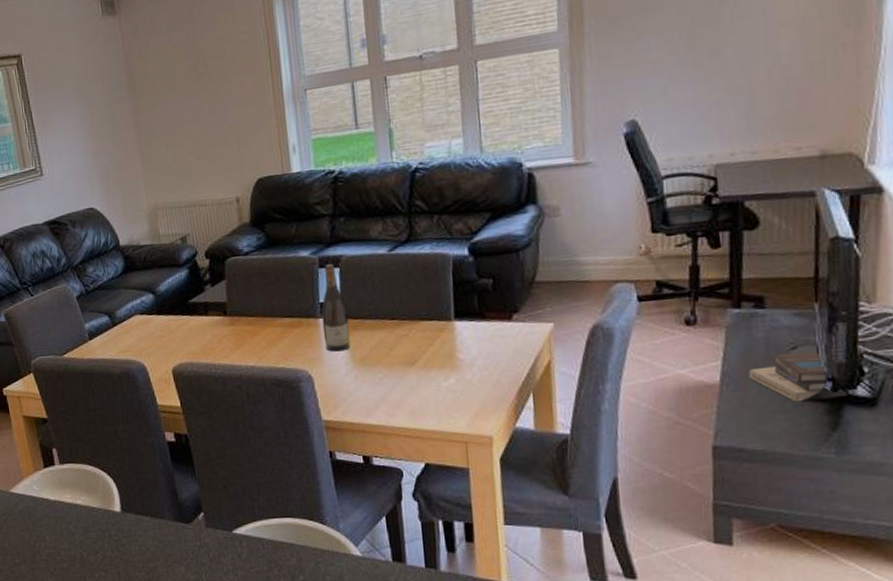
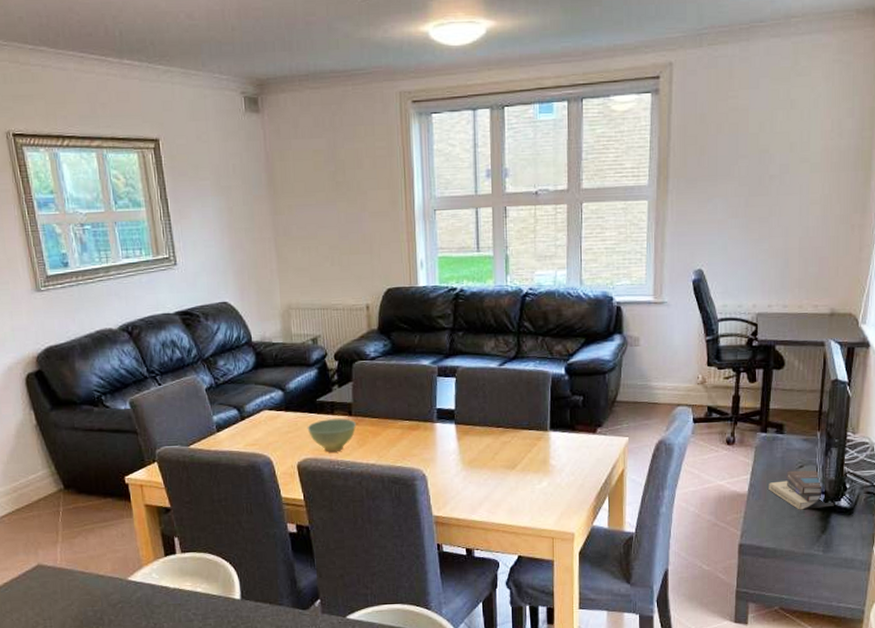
bowl: none [180,319,233,356] -> present [307,418,357,453]
wine bottle: present [321,264,351,352] -> none [437,373,462,454]

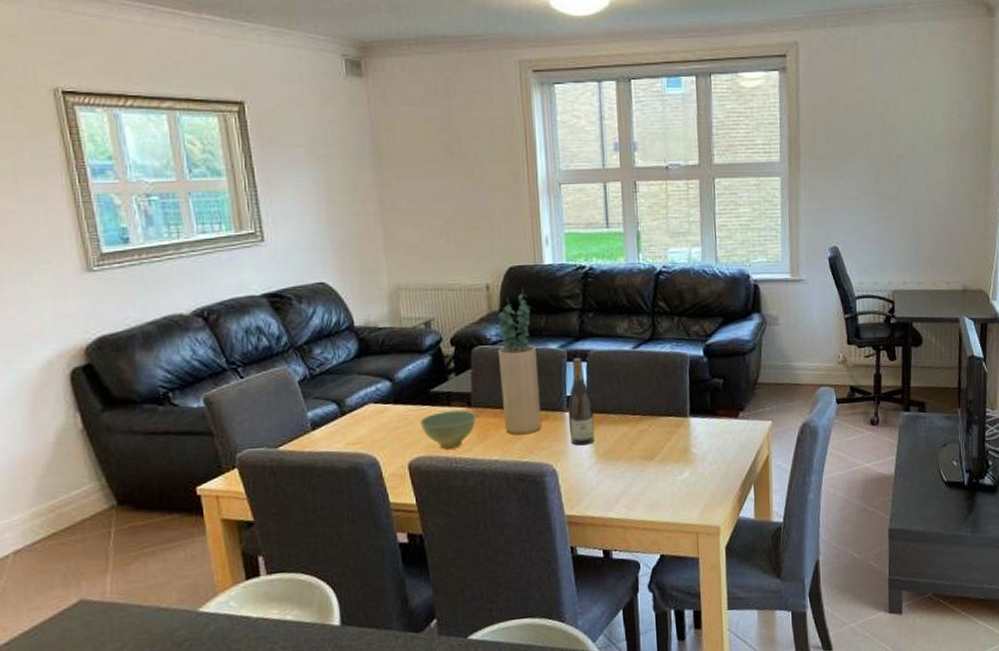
vase: none [376,306,414,443] -> present [497,286,542,435]
wine bottle: none [437,373,462,454] -> present [567,358,595,446]
books: present [769,470,834,510] -> none [914,448,979,490]

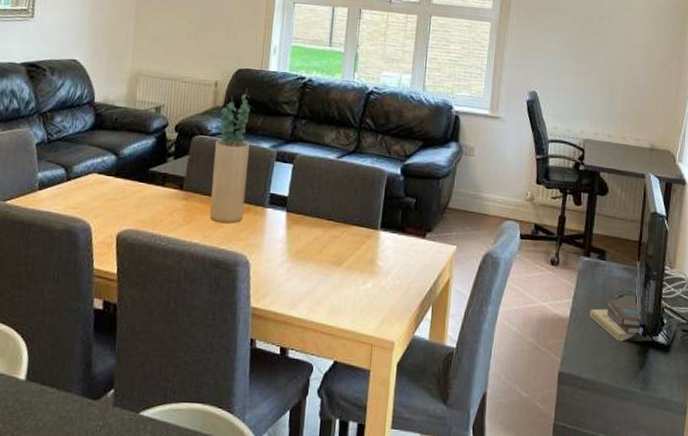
bowl: present [419,410,477,449] -> none [134,189,187,226]
wine bottle: present [567,358,595,446] -> none [267,159,293,242]
books: none [914,448,979,490] -> present [590,299,652,342]

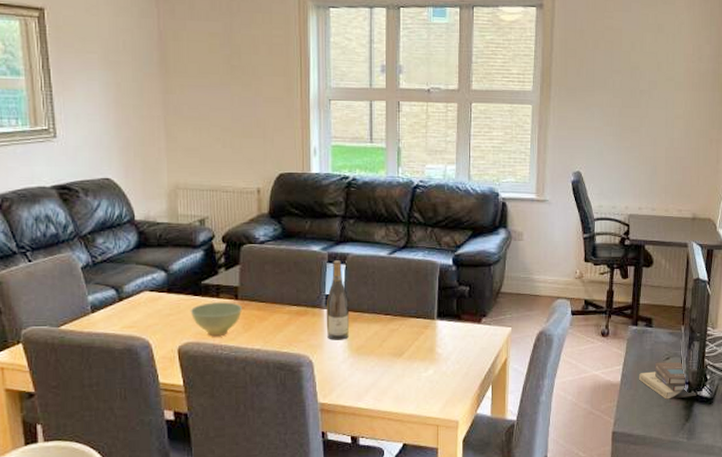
bowl: none [134,189,187,226] -> present [190,301,243,337]
vase: present [210,87,251,224] -> none [265,192,302,328]
wine bottle: none [267,159,293,242] -> present [326,260,350,340]

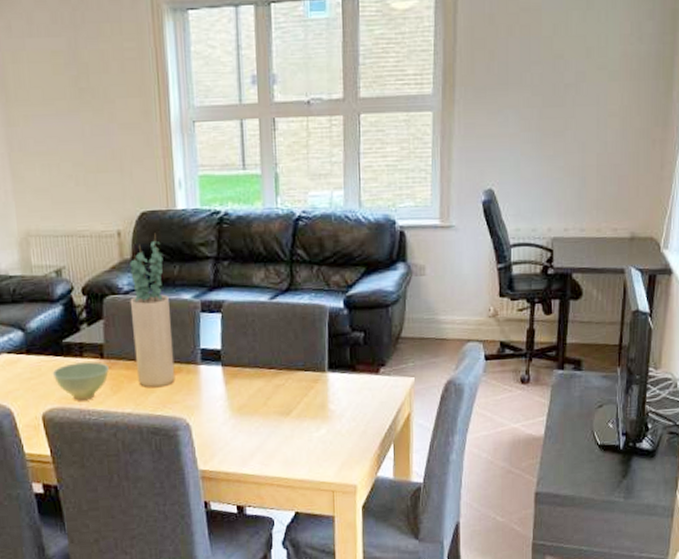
vase: none [265,192,302,328] -> present [130,233,175,388]
wine bottle: present [326,260,350,340] -> none [201,309,230,400]
books: present [639,362,697,399] -> none [566,410,636,454]

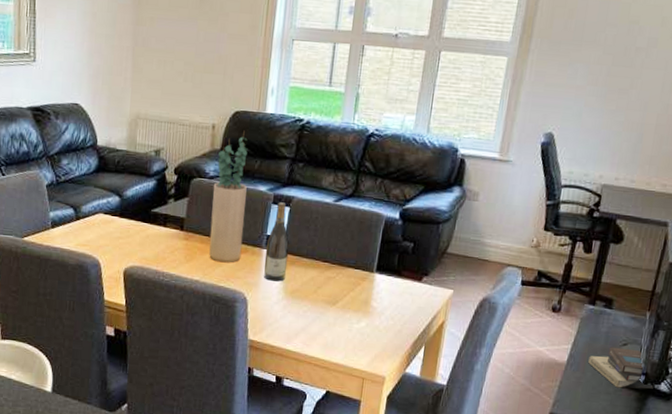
bowl: present [52,361,110,401] -> none [138,229,187,264]
wine bottle: none [201,309,230,400] -> present [264,202,290,282]
books: none [566,410,636,454] -> present [588,347,654,389]

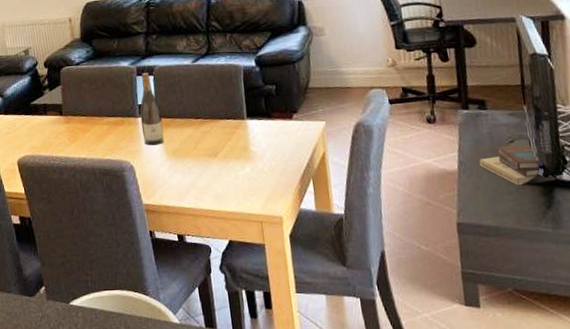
vase: present [209,130,248,263] -> none [79,17,120,138]

